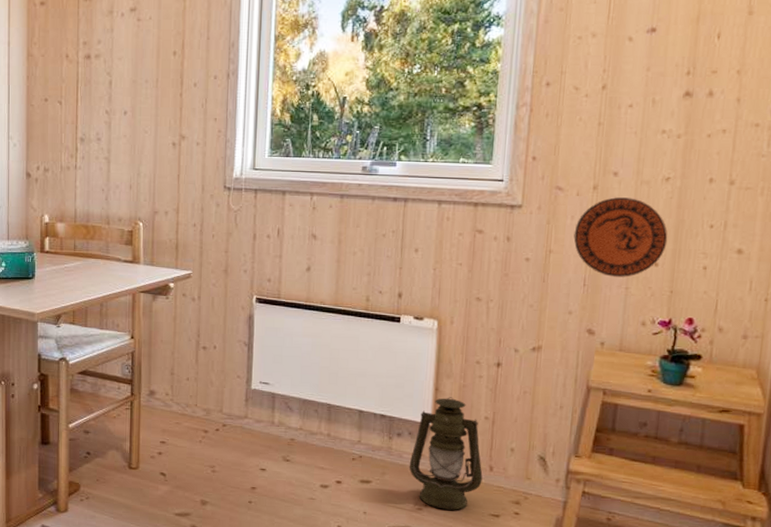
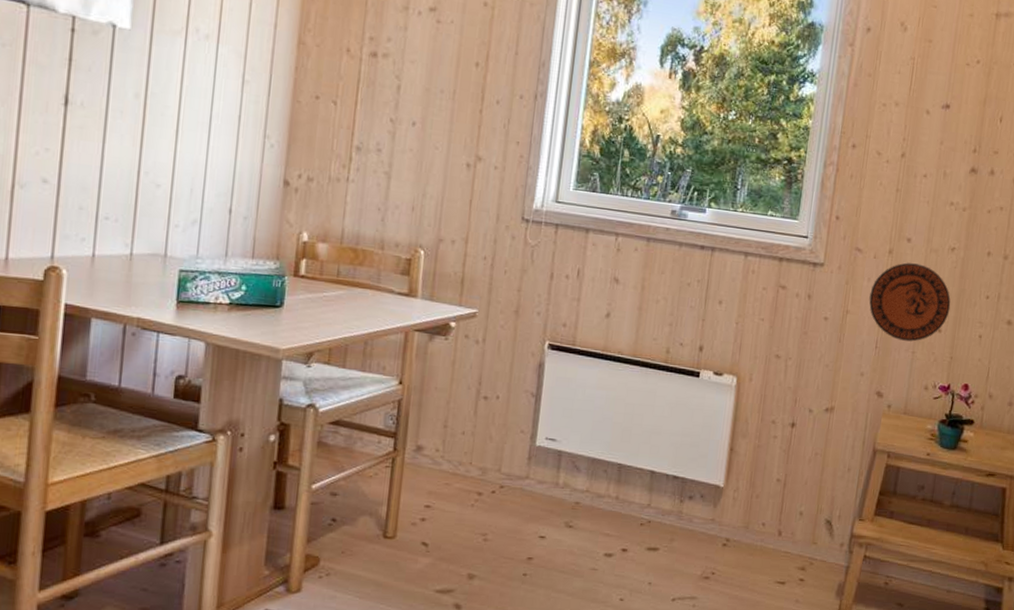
lantern: present [409,397,483,510] -> none [698,457,772,578]

